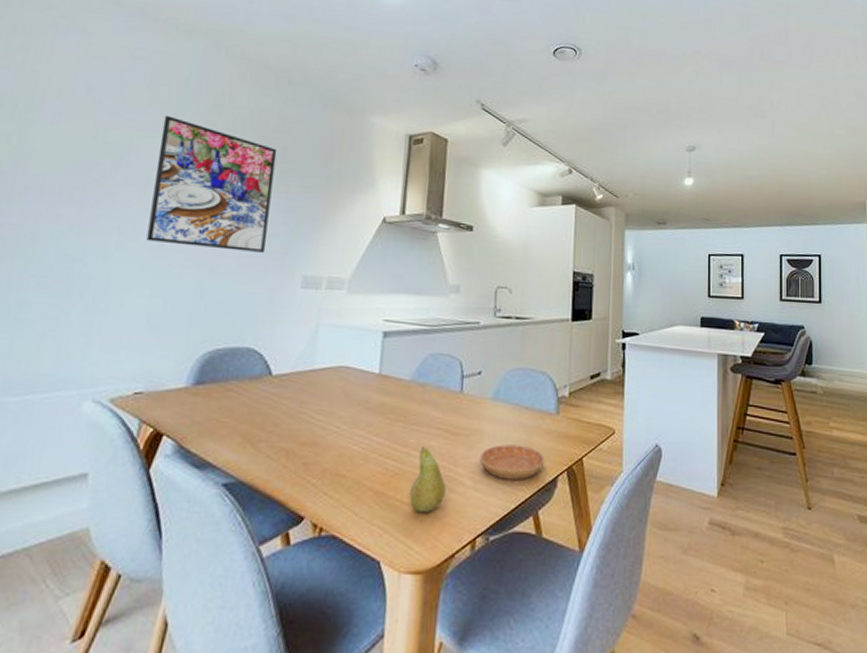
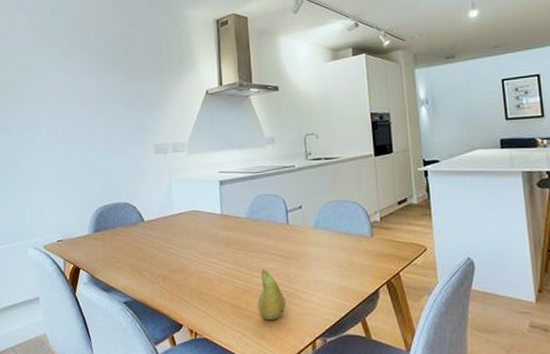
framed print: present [146,115,277,253] -> none [43,39,125,133]
saucer: present [479,444,545,480] -> none [309,264,366,293]

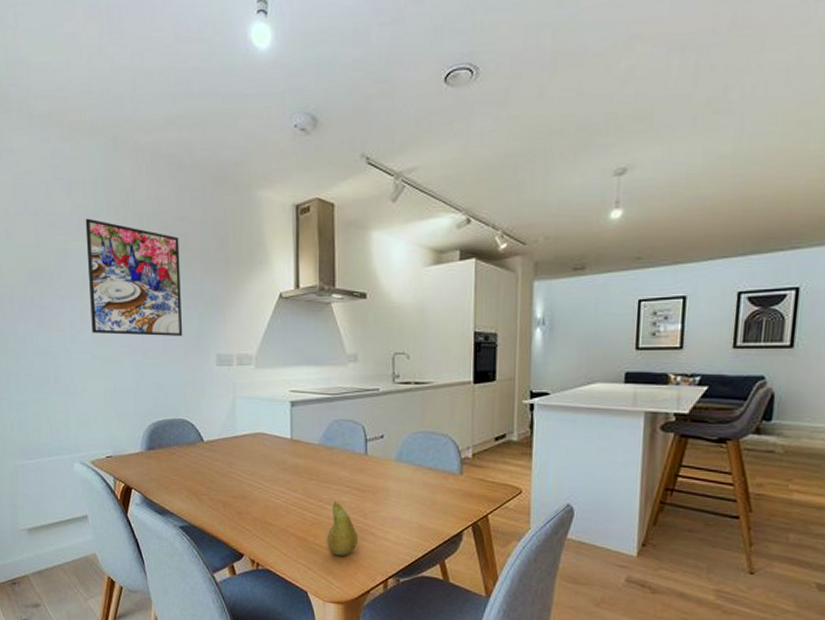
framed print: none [43,39,125,133] -> present [85,218,183,336]

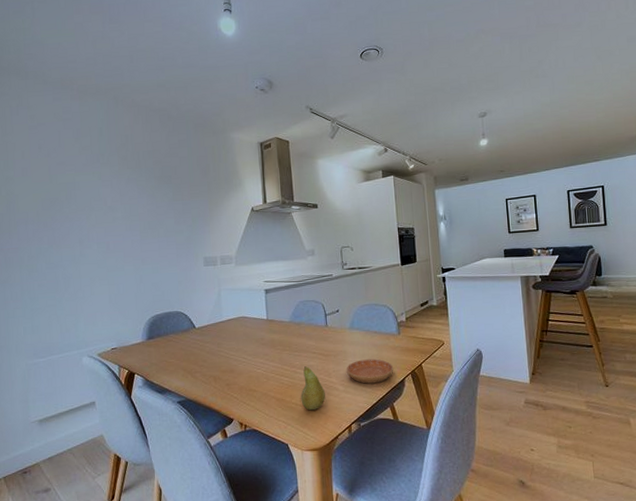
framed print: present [85,218,183,336] -> none [91,157,176,248]
saucer: none [386,501,450,533] -> present [346,359,394,384]

